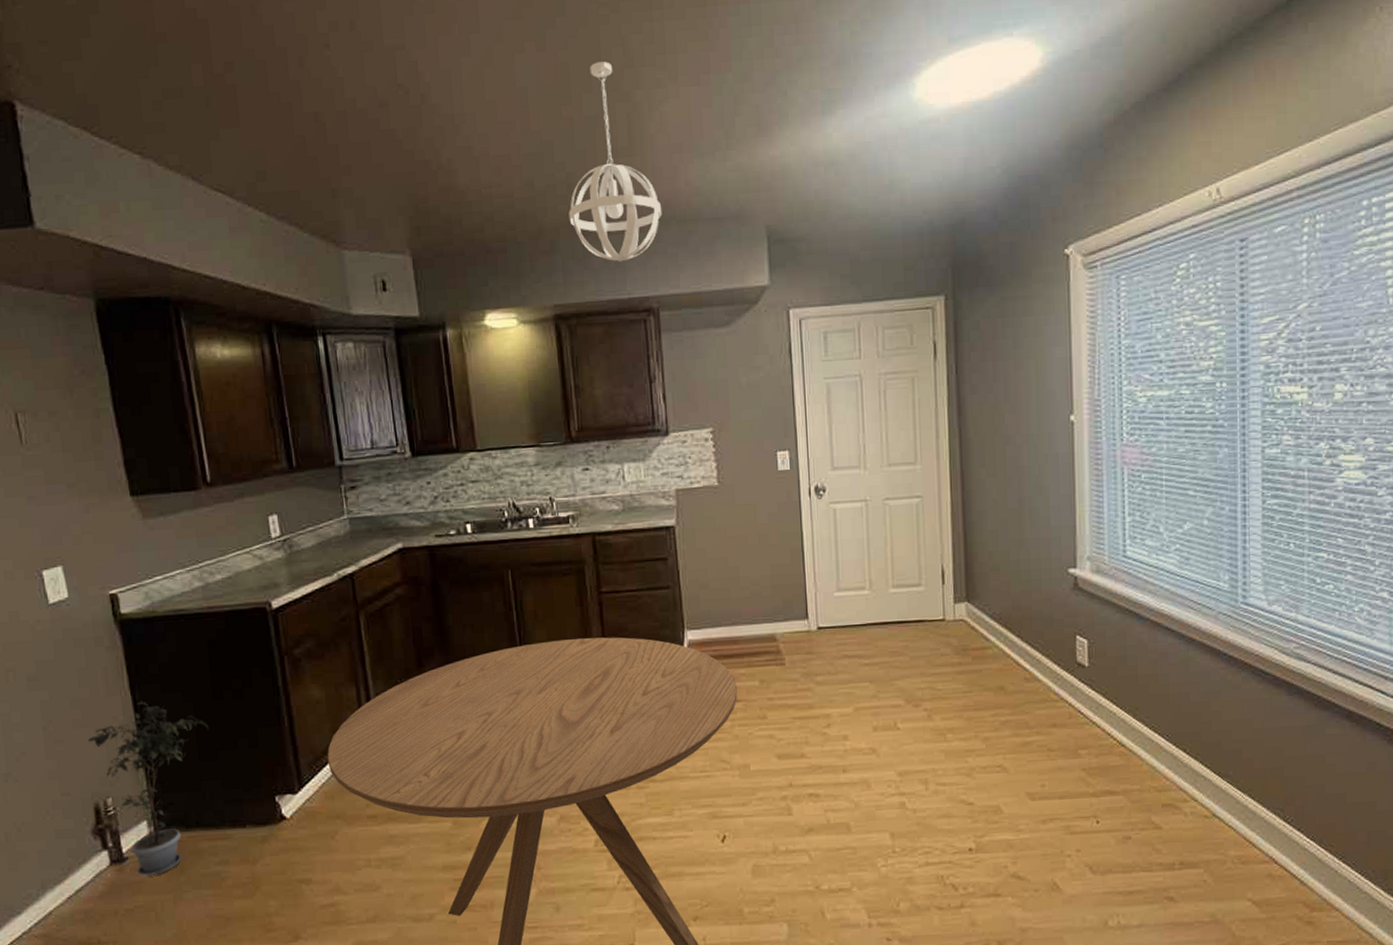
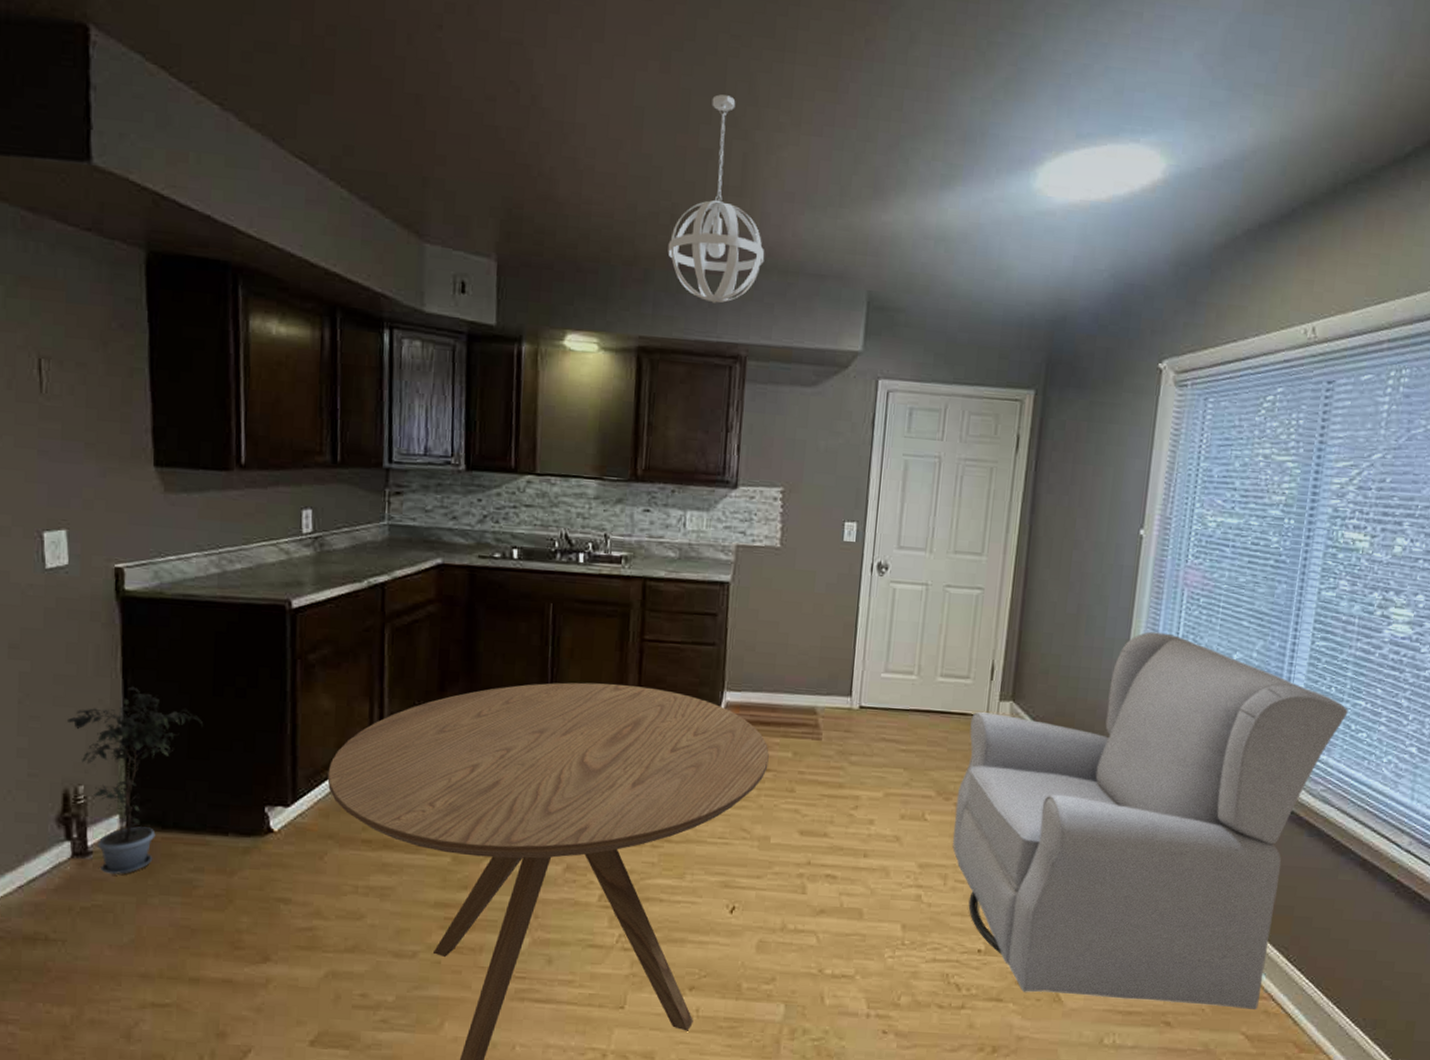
chair: none [925,514,1310,885] -> present [953,632,1348,1009]

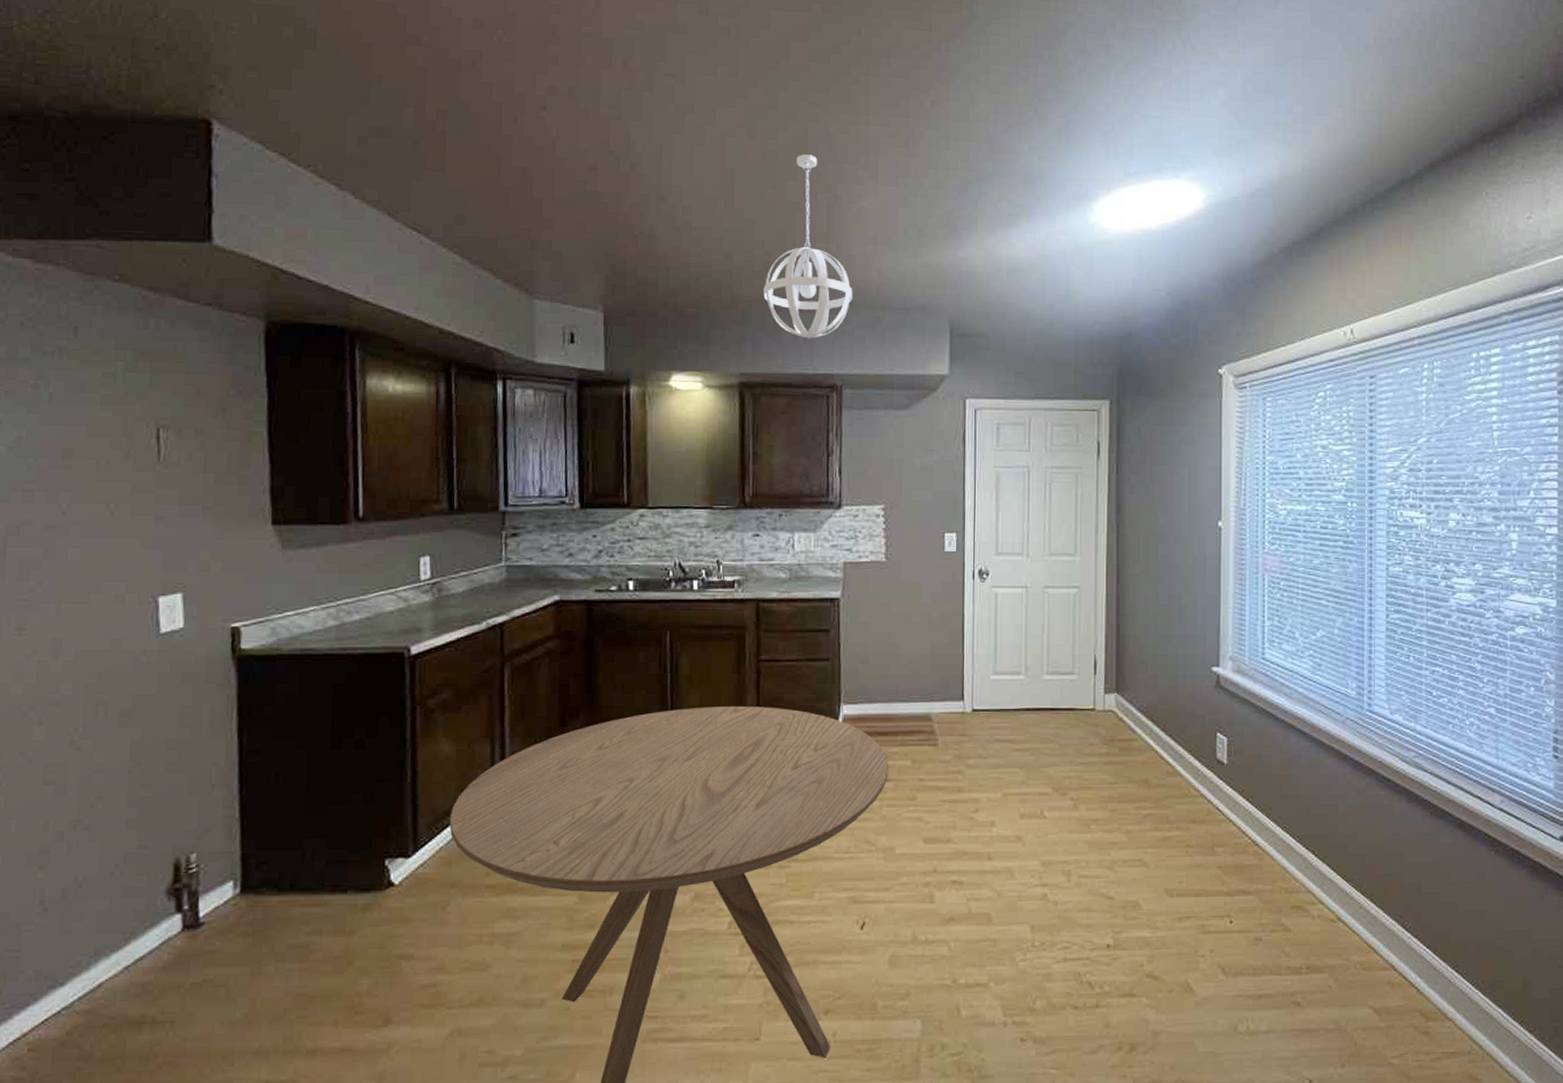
potted plant: present [68,686,204,875] -> none [180,746,322,945]
chair: present [953,632,1348,1009] -> none [1072,617,1428,985]

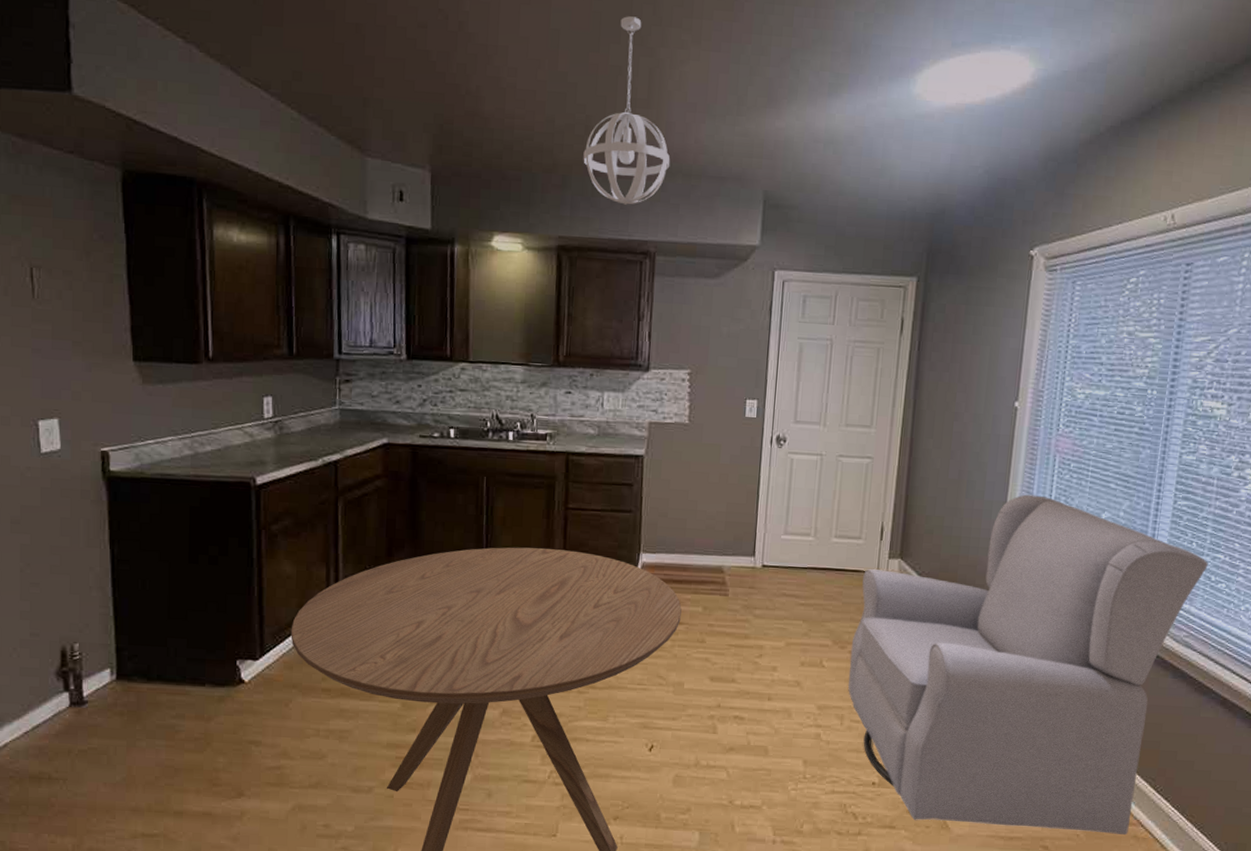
chair: none [1072,617,1428,985] -> present [848,494,1208,835]

